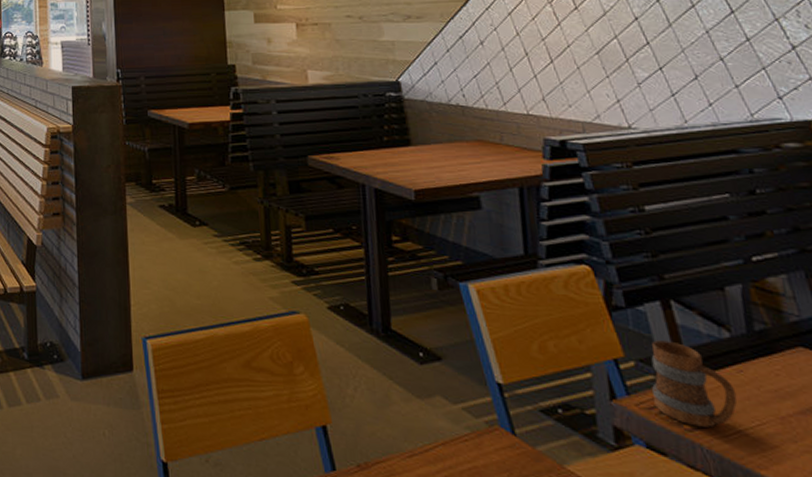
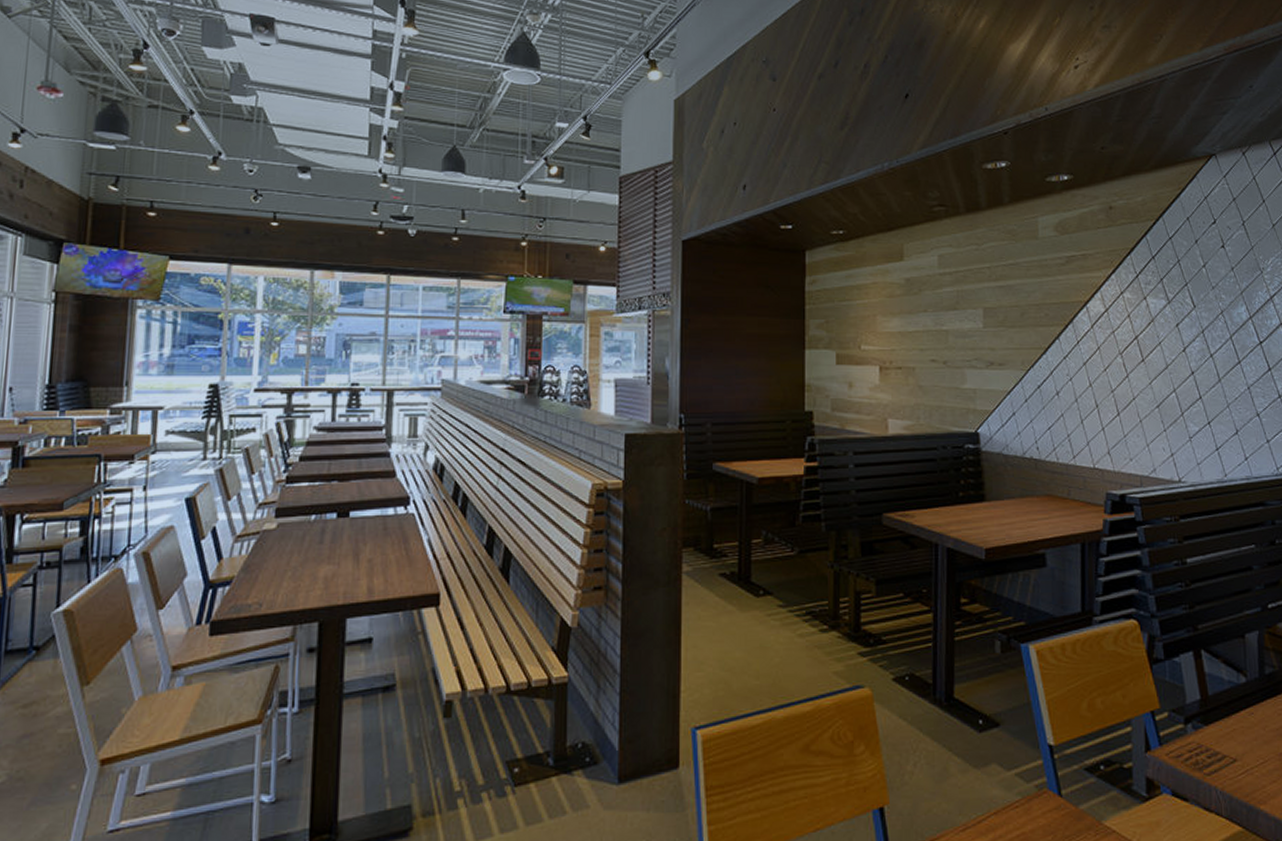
mug: present [651,340,738,428] -> none [1180,689,1248,770]

